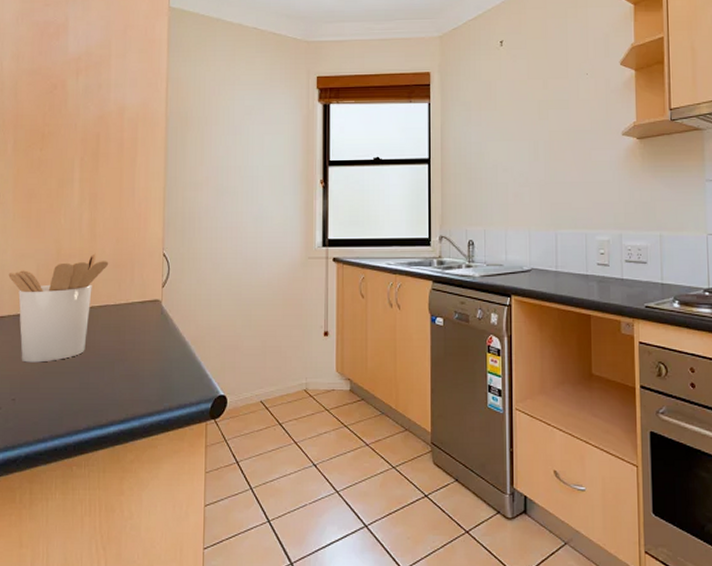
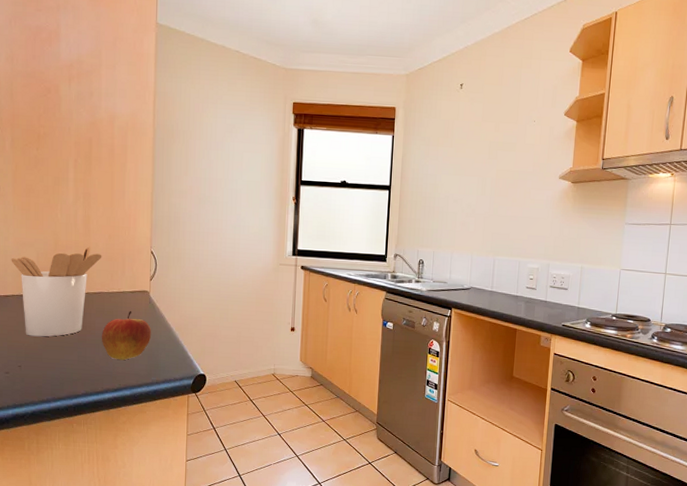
fruit: none [106,325,164,385] -> present [101,311,152,361]

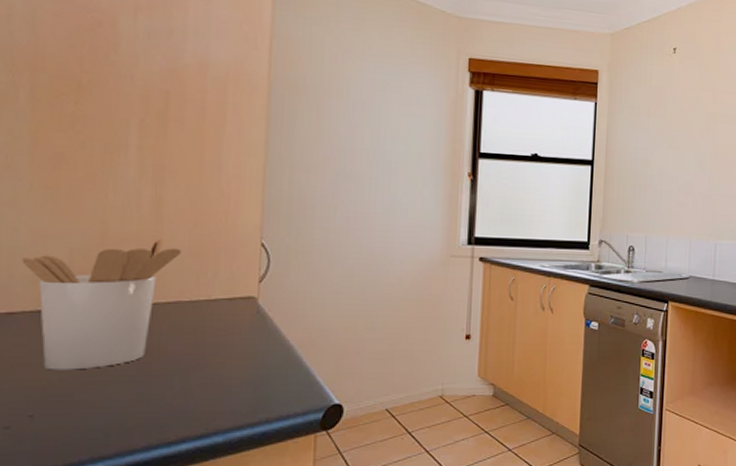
fruit: present [101,311,152,361] -> none [176,325,260,395]

